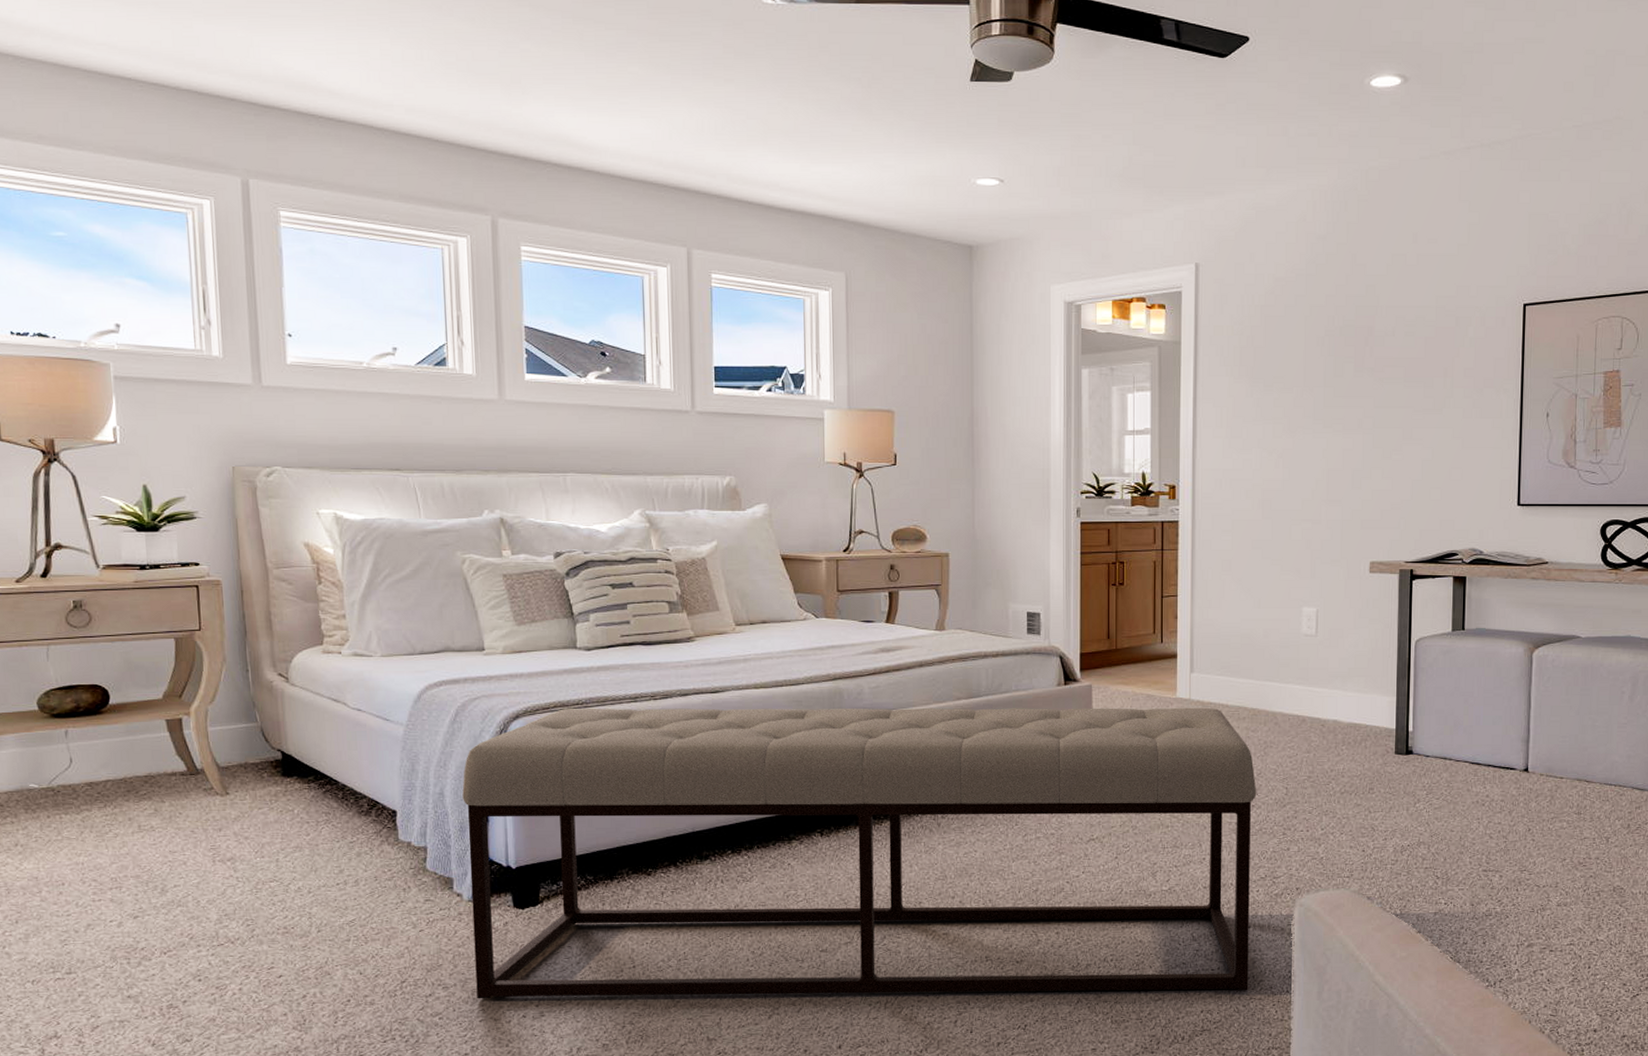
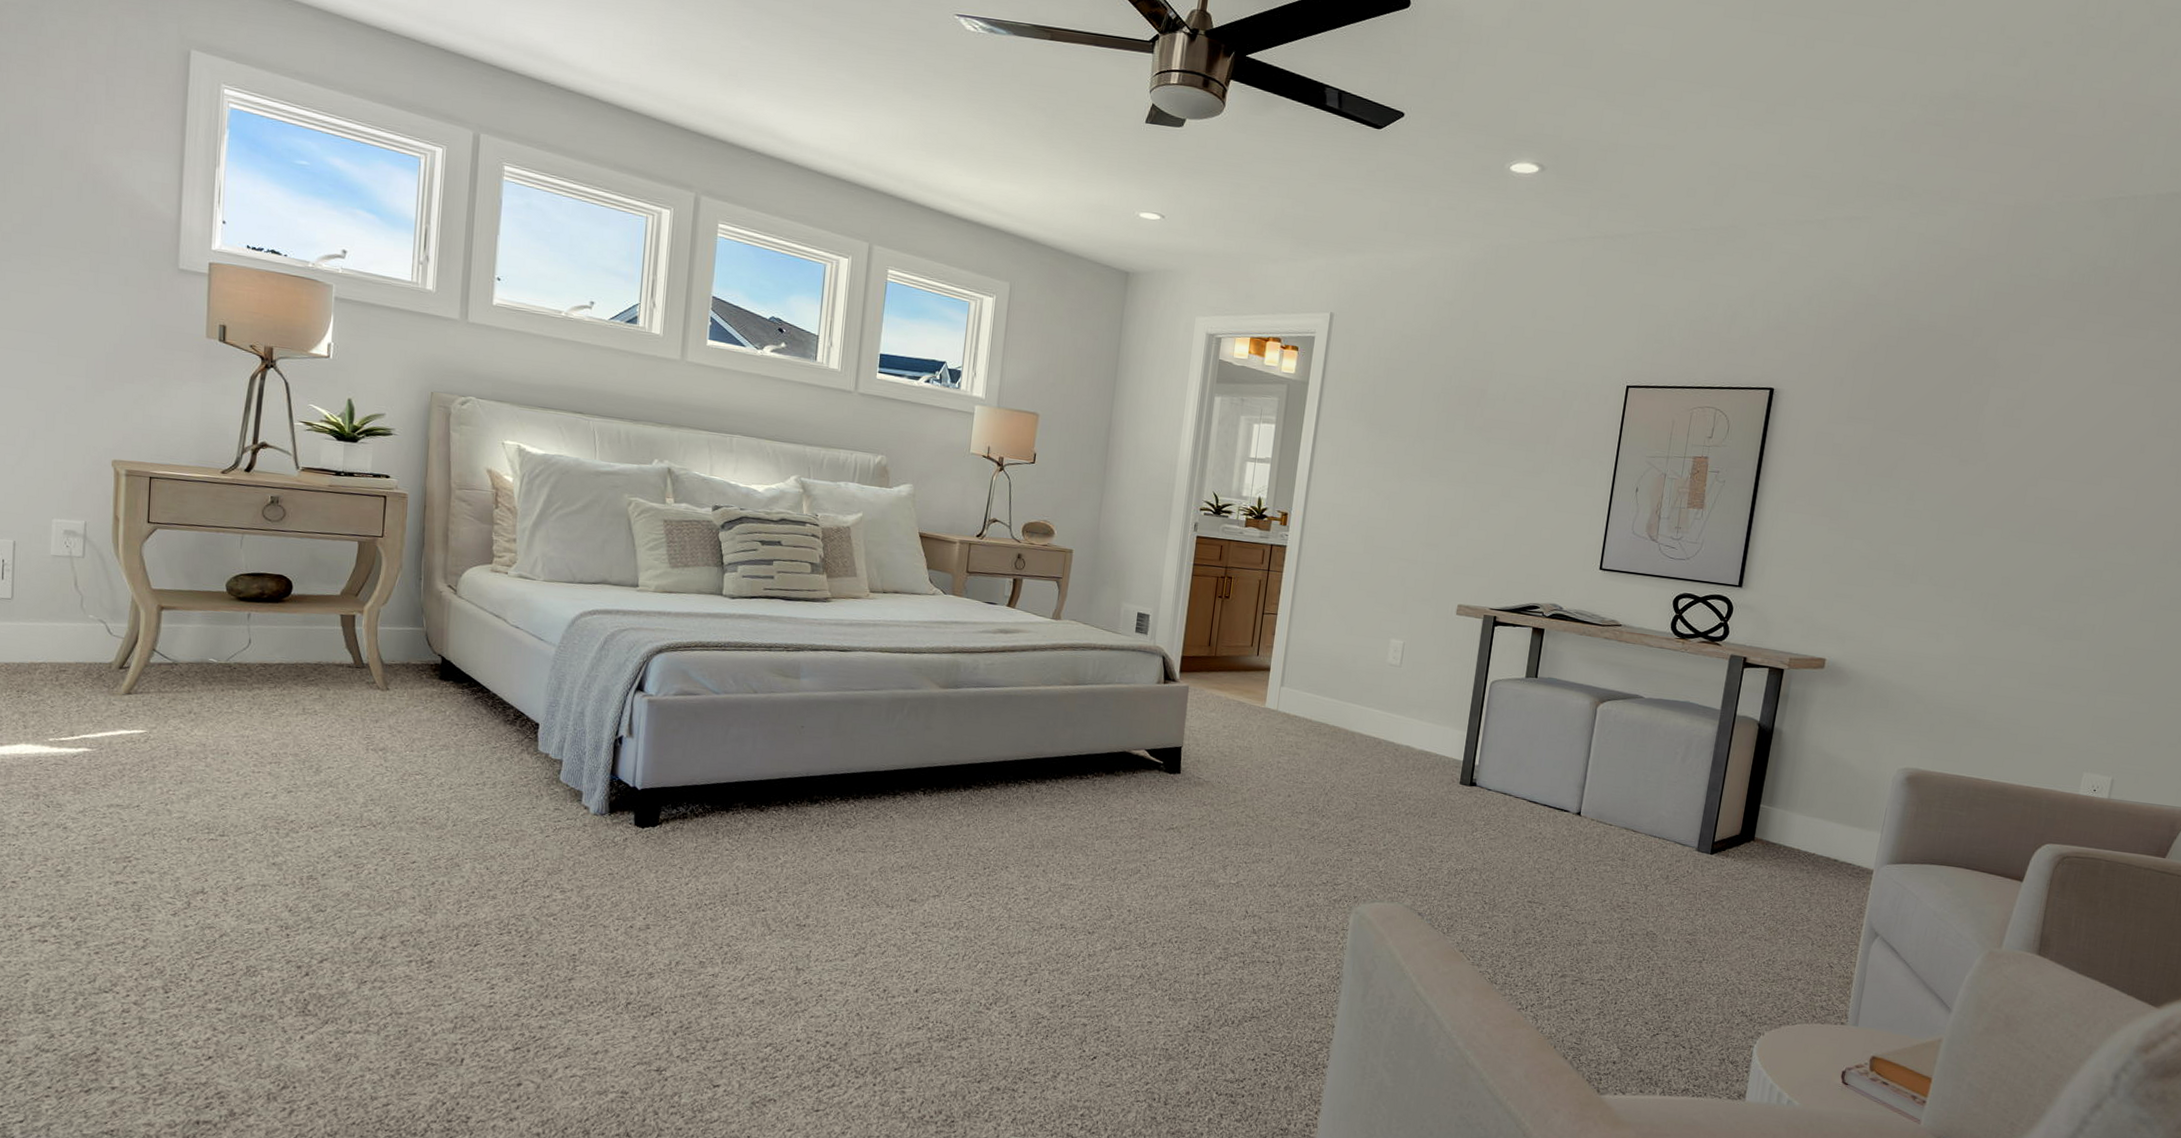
bench: present [462,707,1257,999] -> none [590,649,1329,986]

